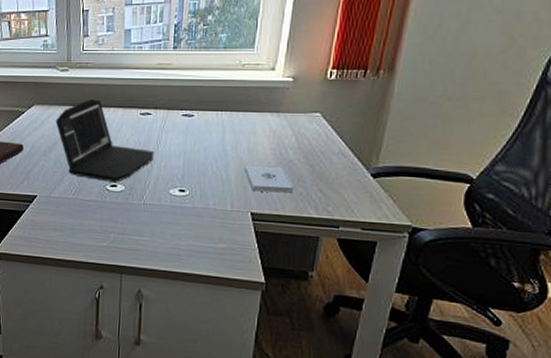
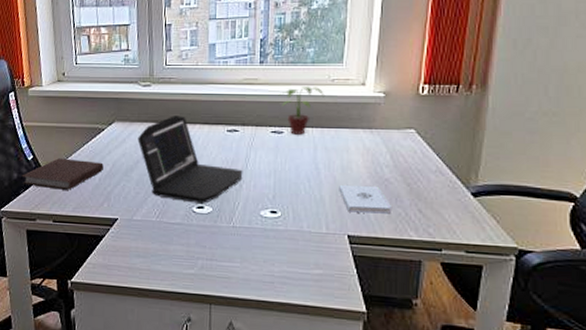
potted plant: none [190,70,235,118] -> present [278,85,324,135]

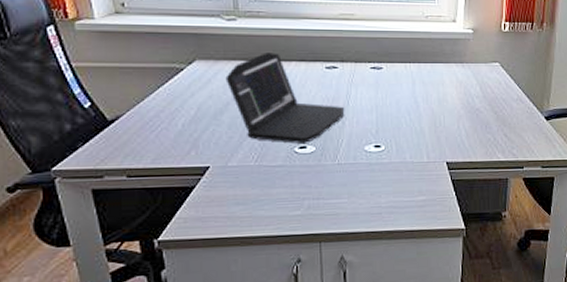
notebook: present [21,158,104,190] -> none [77,104,186,140]
potted plant: present [278,85,324,135] -> none [375,21,419,70]
notepad: present [339,184,391,214] -> none [437,115,482,141]

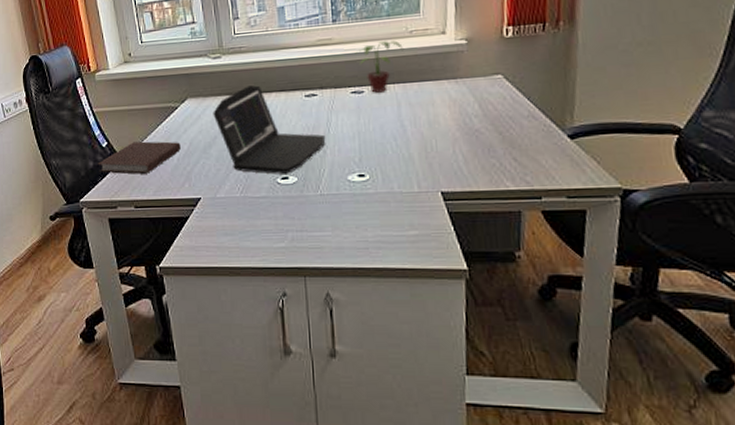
notebook: none [77,104,186,140] -> present [97,141,181,174]
potted plant: none [375,21,419,70] -> present [355,40,403,93]

